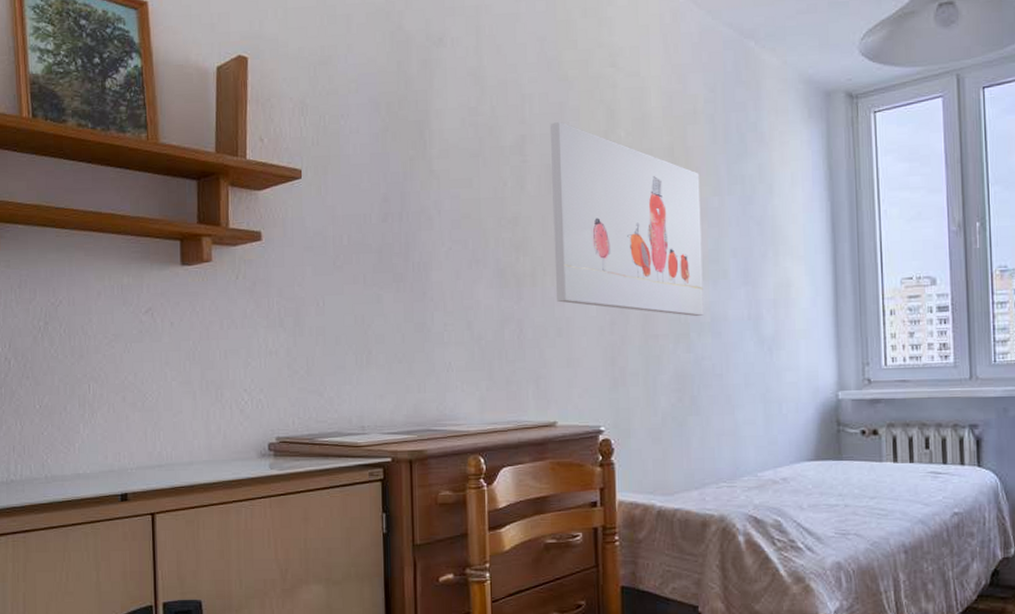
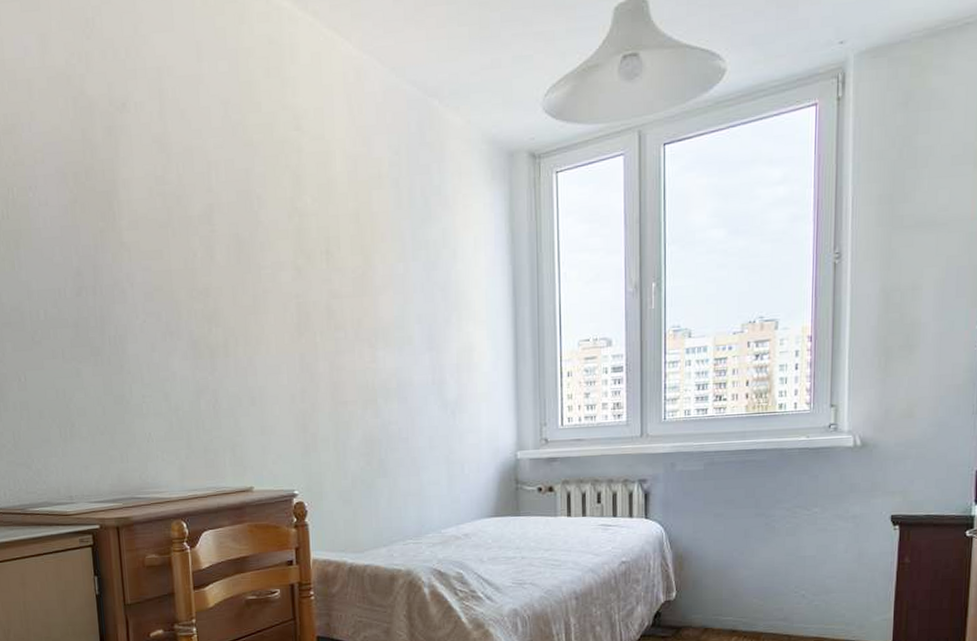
wall art: present [551,121,704,316] -> none [237,188,390,382]

